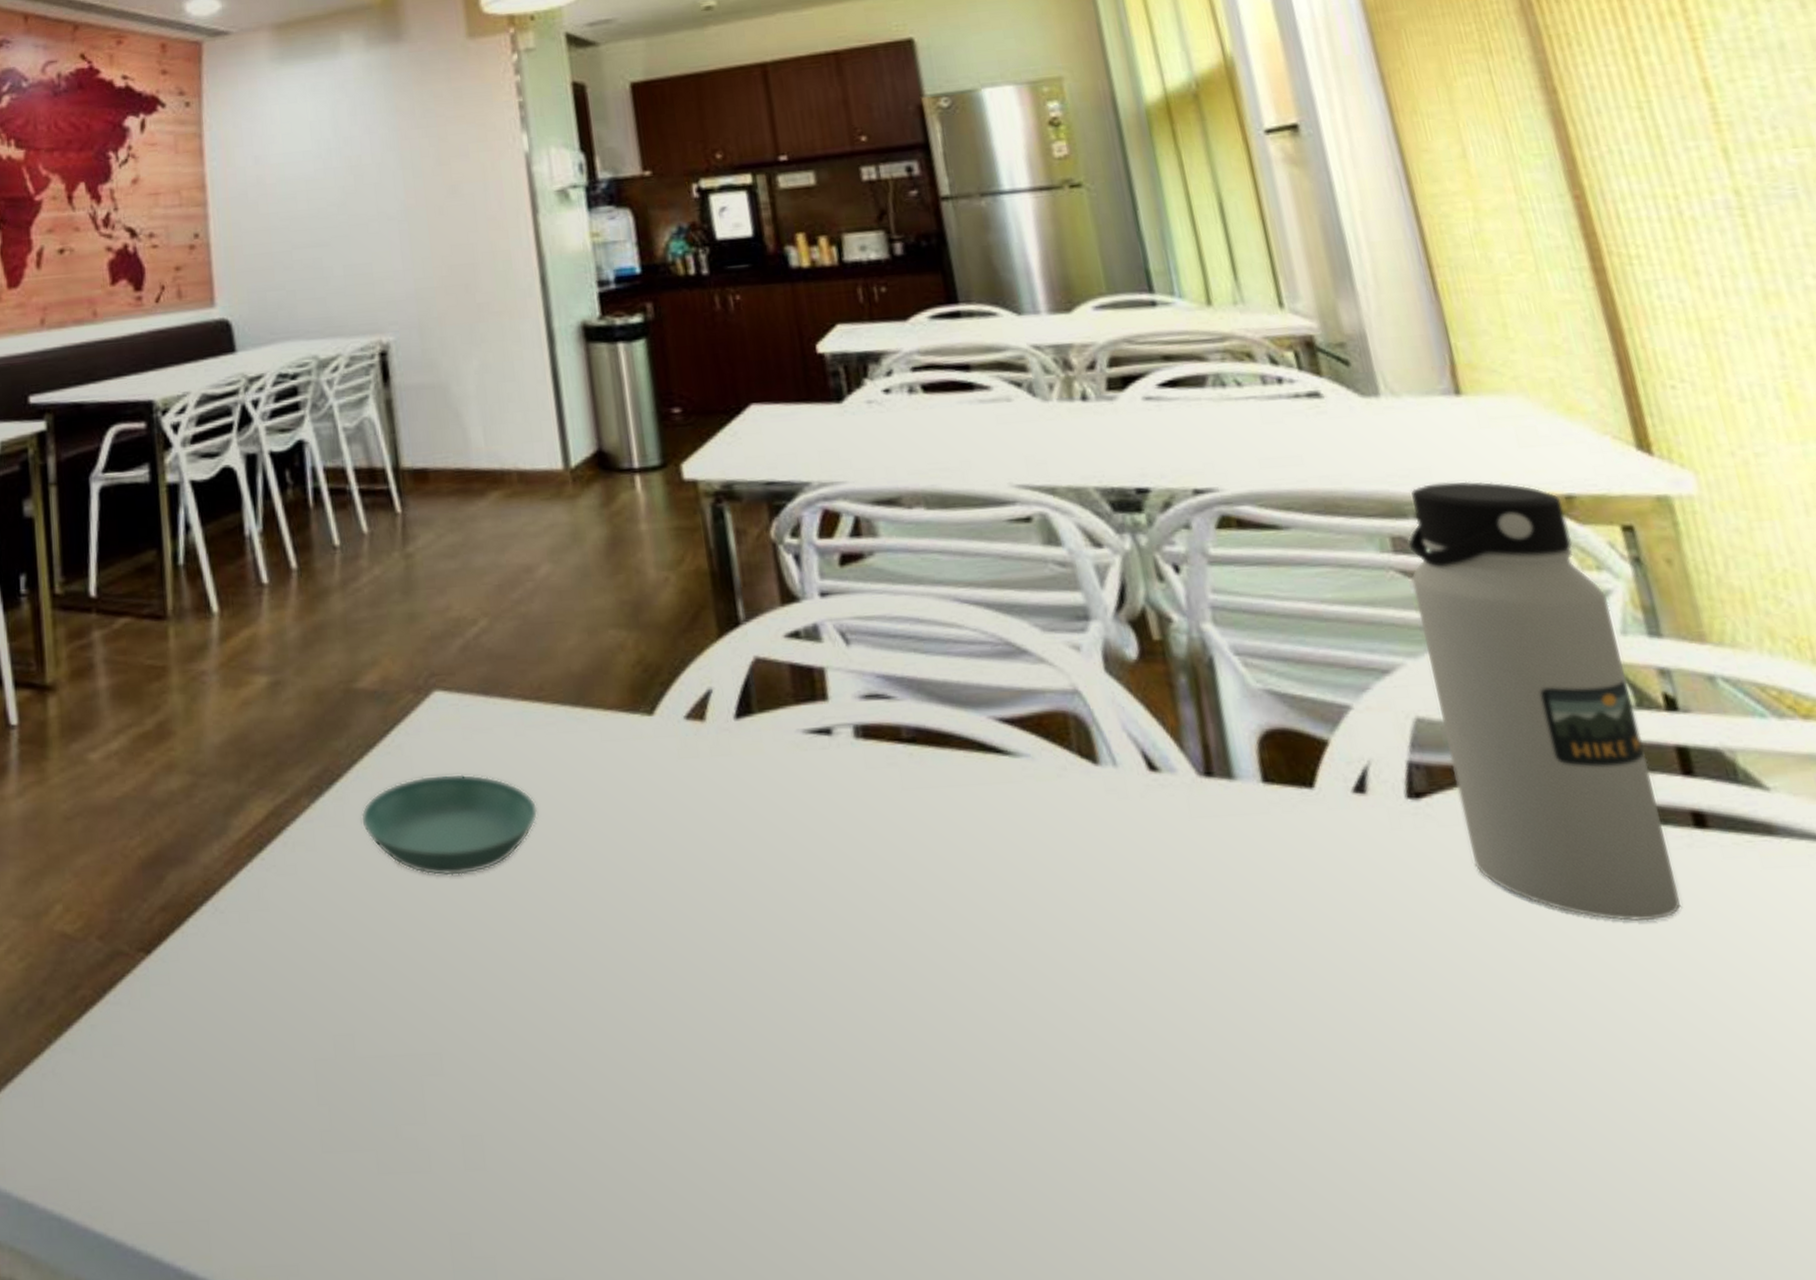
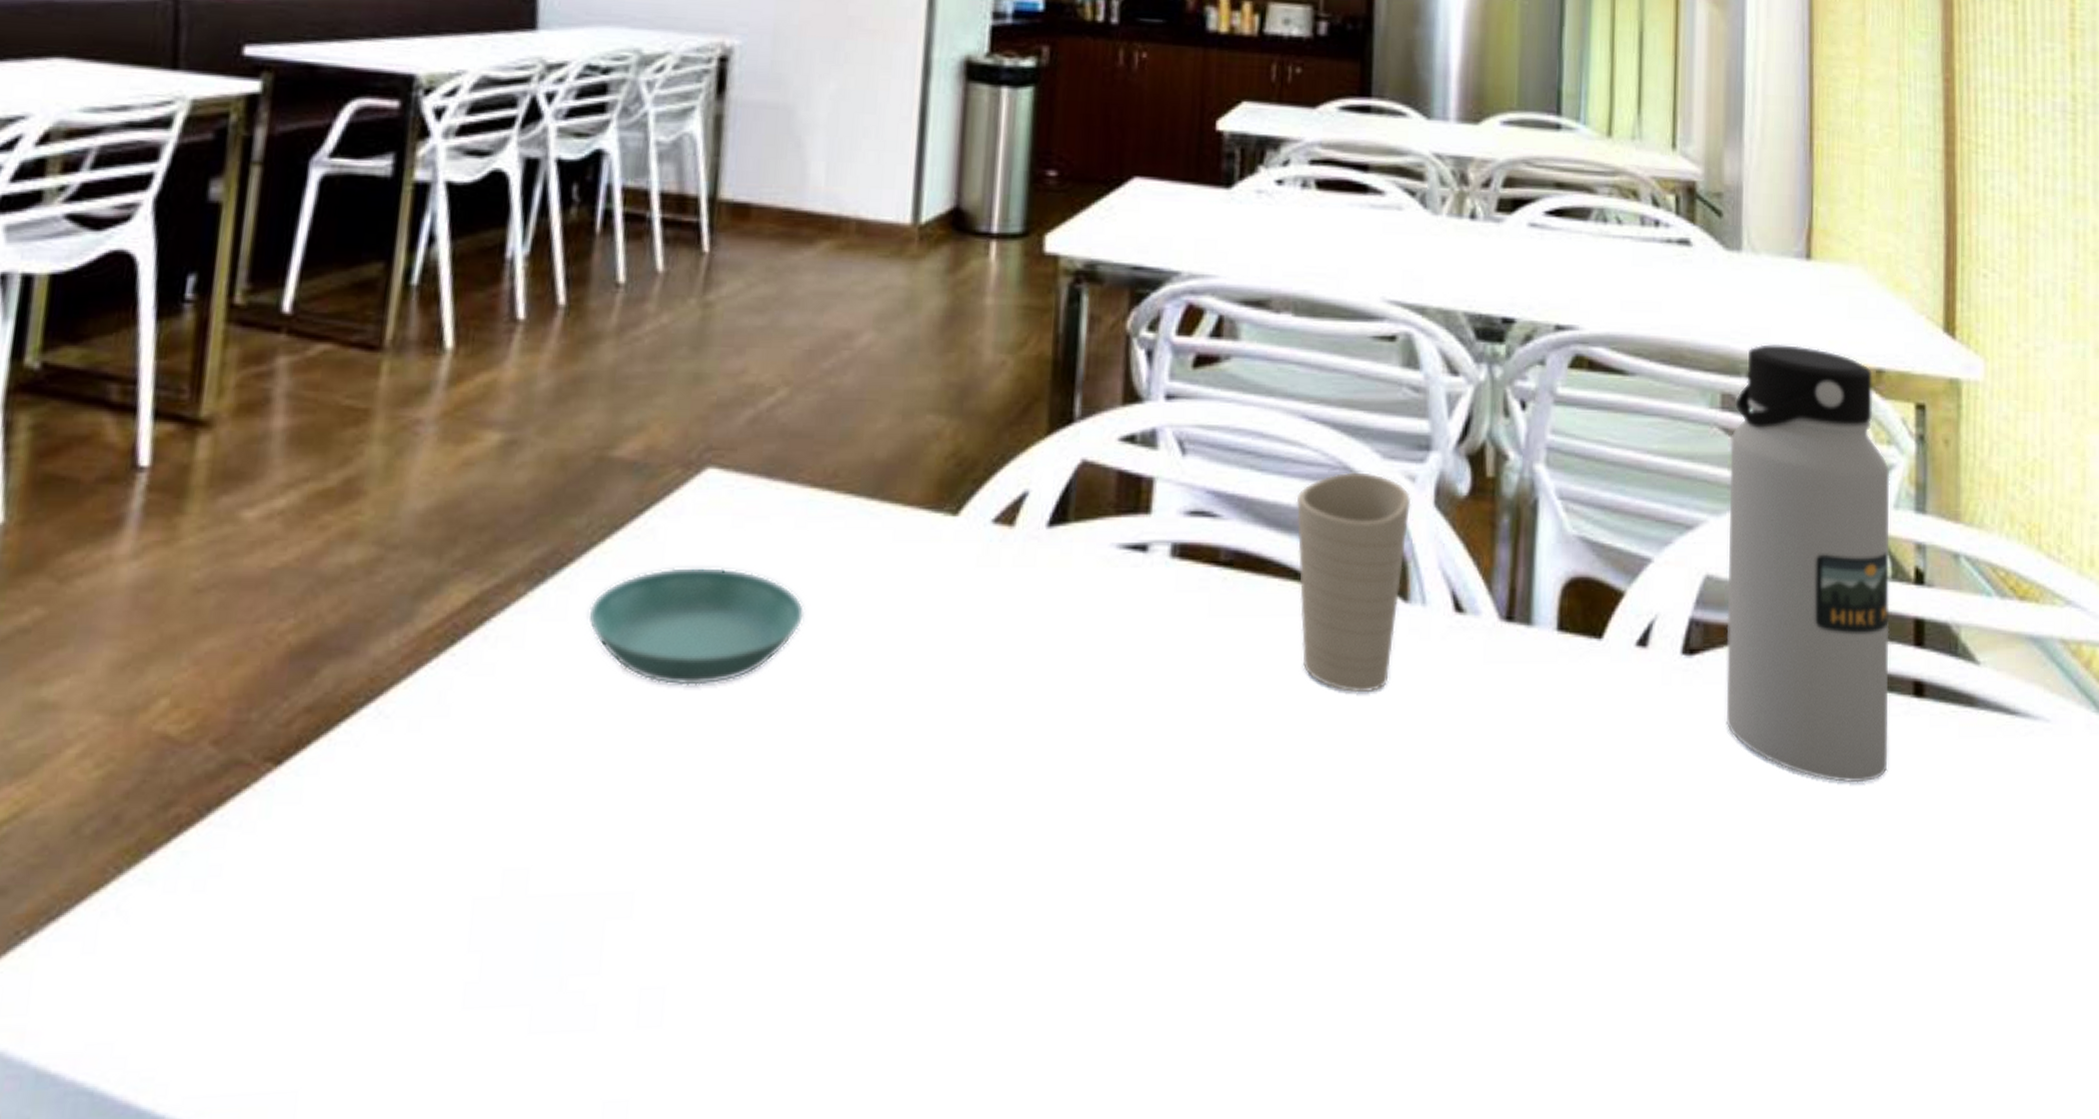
cup: none [964,645,1095,854] -> present [1296,472,1412,693]

